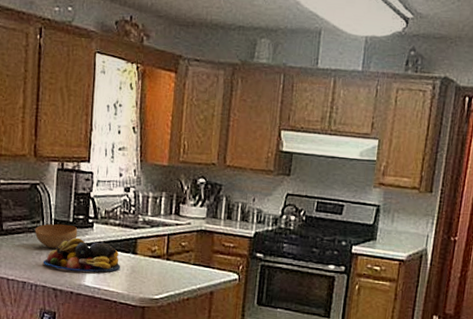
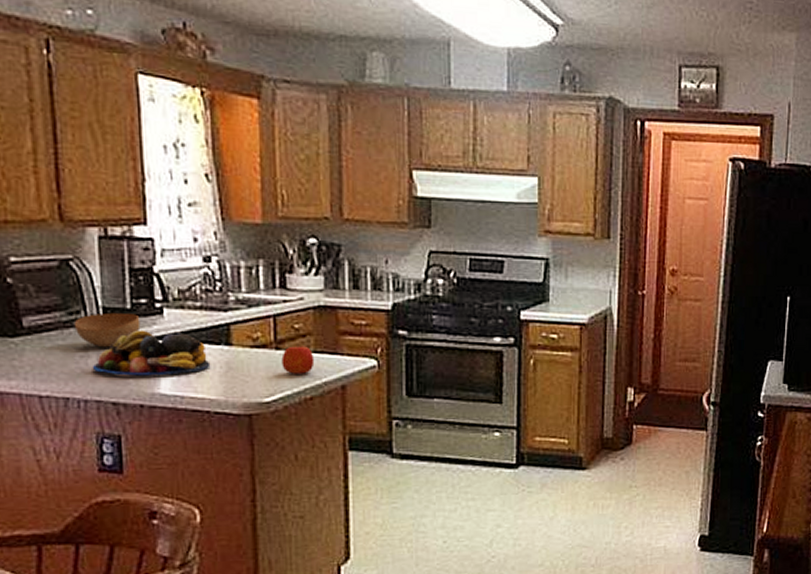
apple: none [169,256,193,281] -> present [281,343,315,374]

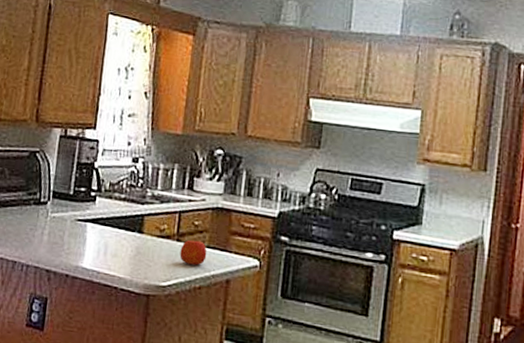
bowl: present [74,312,141,346] -> none [30,196,78,224]
fruit bowl: present [92,330,211,376] -> none [37,212,125,253]

